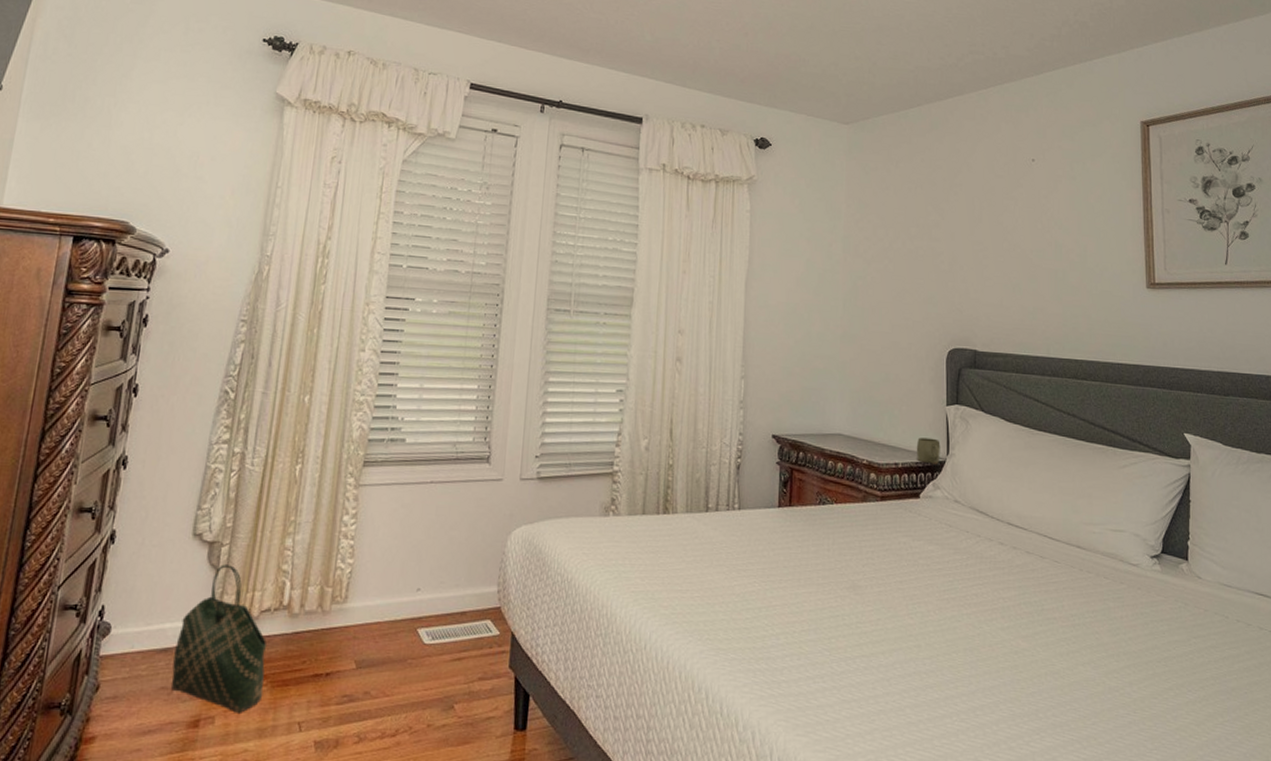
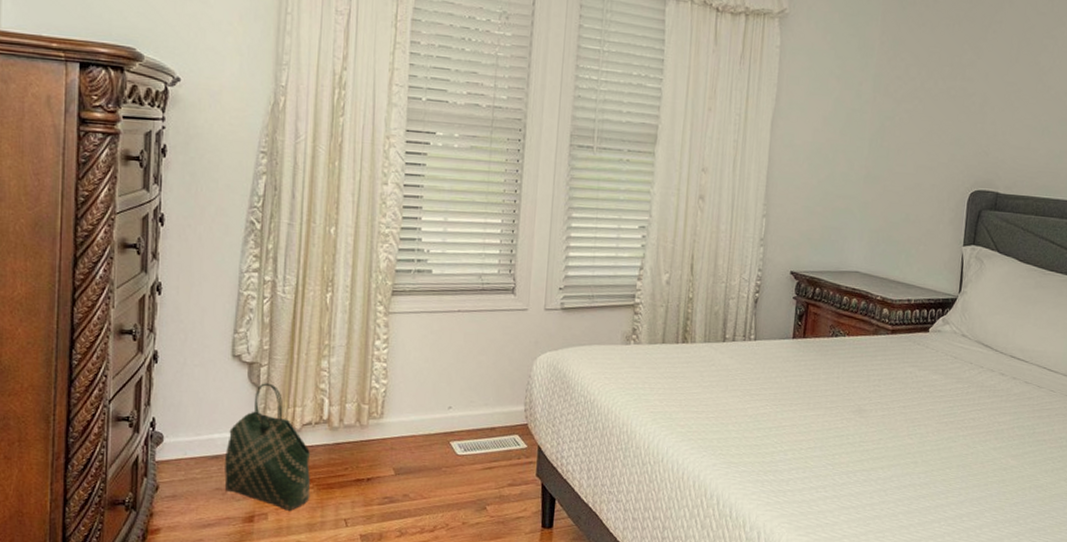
mug: present [916,437,940,465] -> none [929,276,954,301]

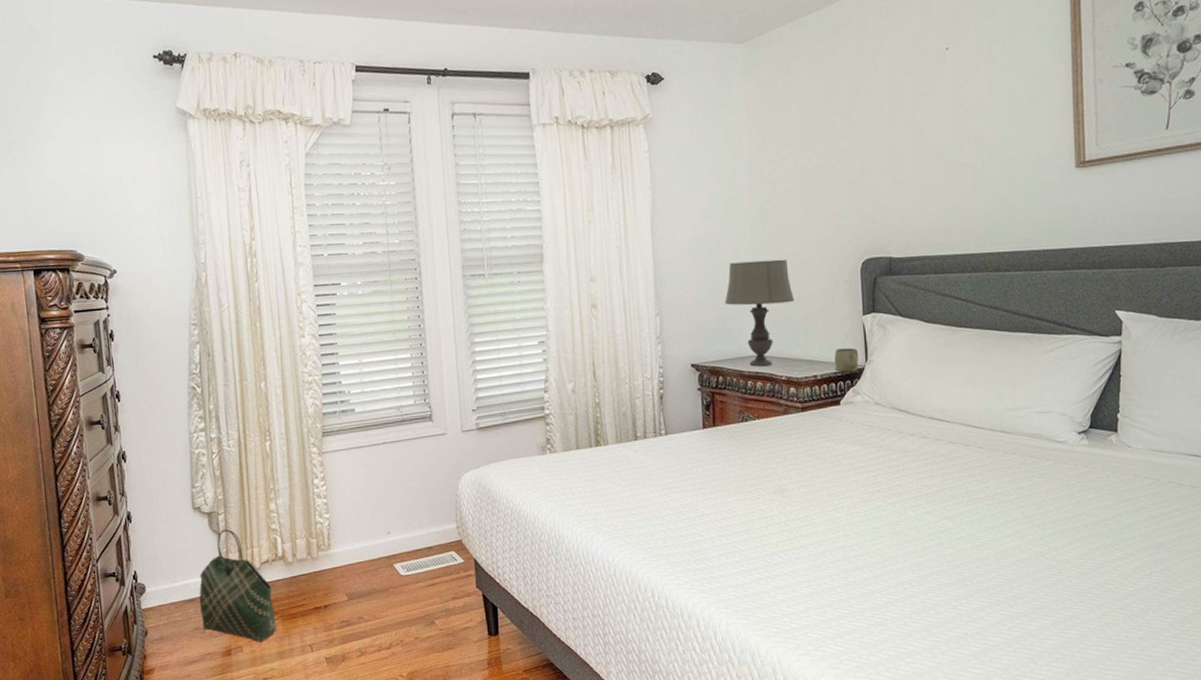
table lamp: none [832,174,901,284] -> present [724,259,795,367]
mug: none [929,276,954,301] -> present [834,348,859,373]

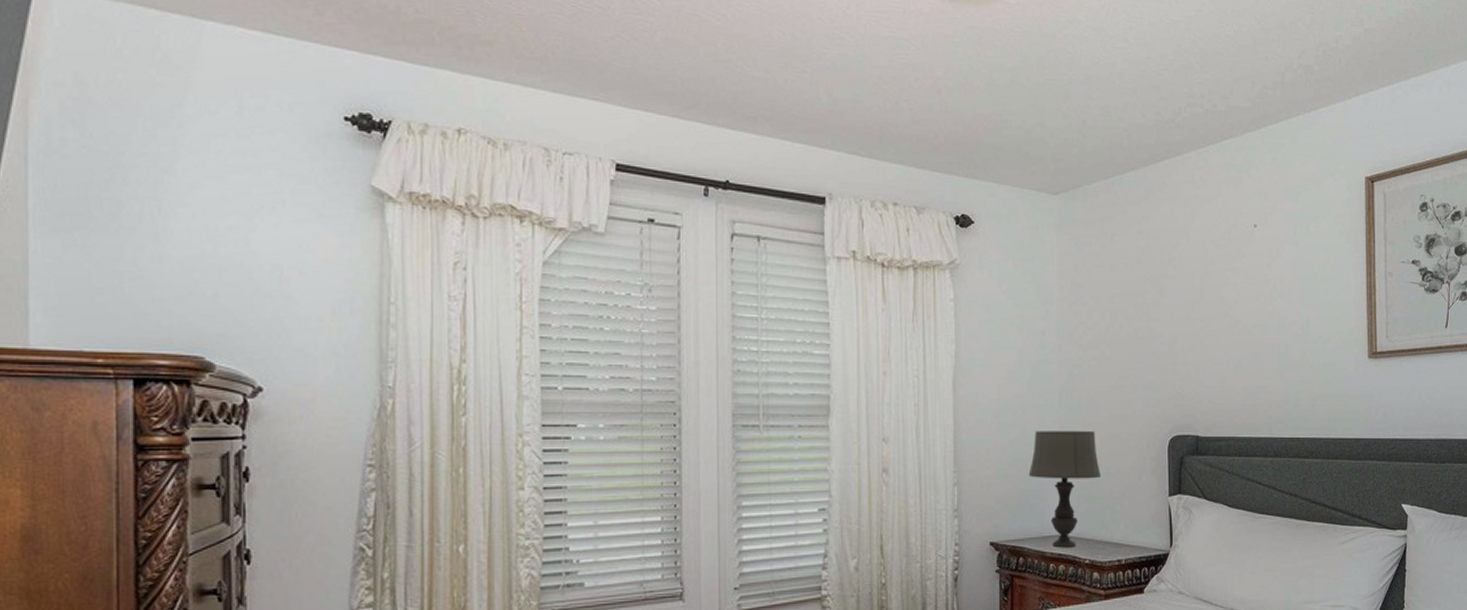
mug: present [834,348,859,373] -> none [1139,531,1164,558]

